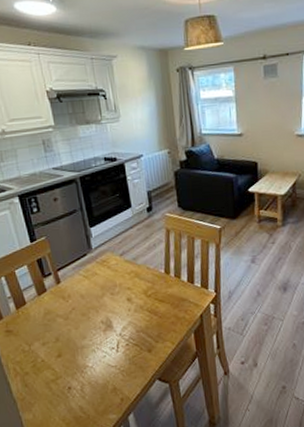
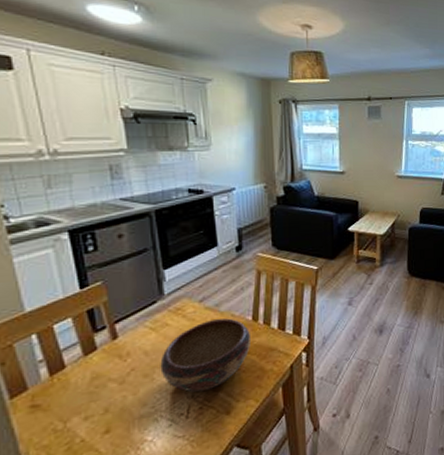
decorative bowl: none [93,270,165,331] -> present [160,318,252,393]

